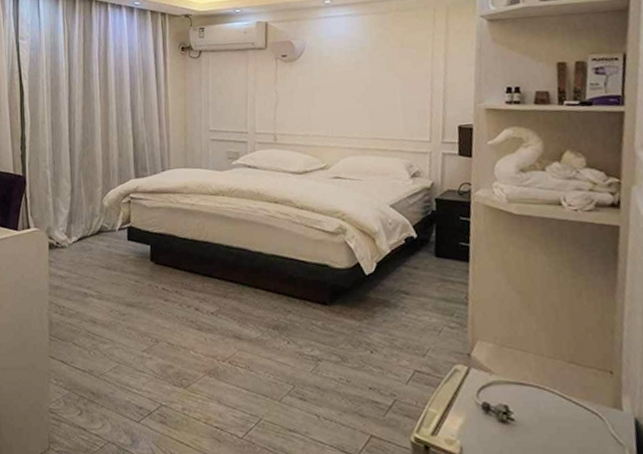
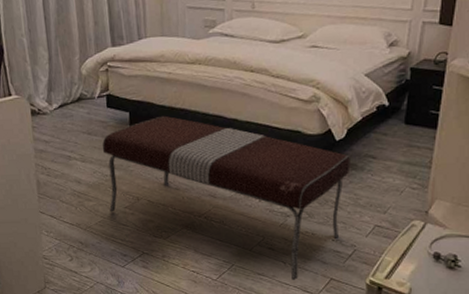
bench: none [120,248,383,437] -> present [102,115,351,280]

